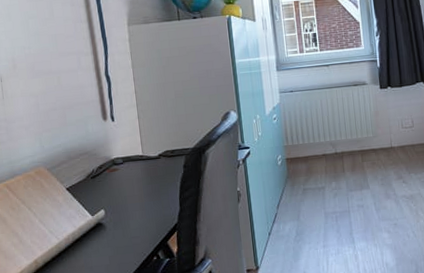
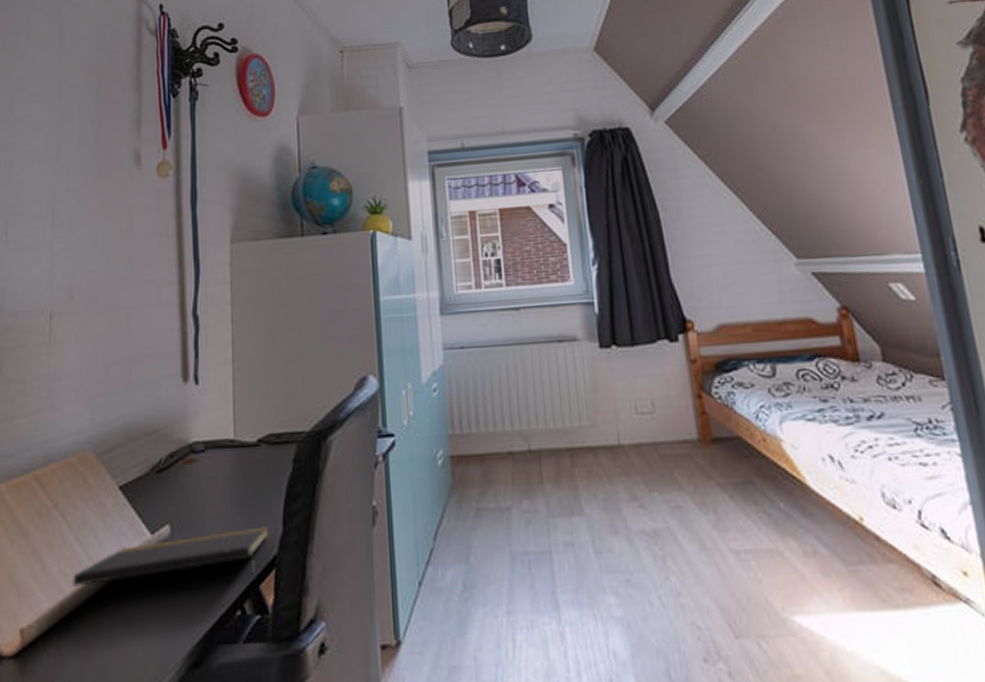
notepad: none [41,207,171,251] -> present [72,526,269,589]

